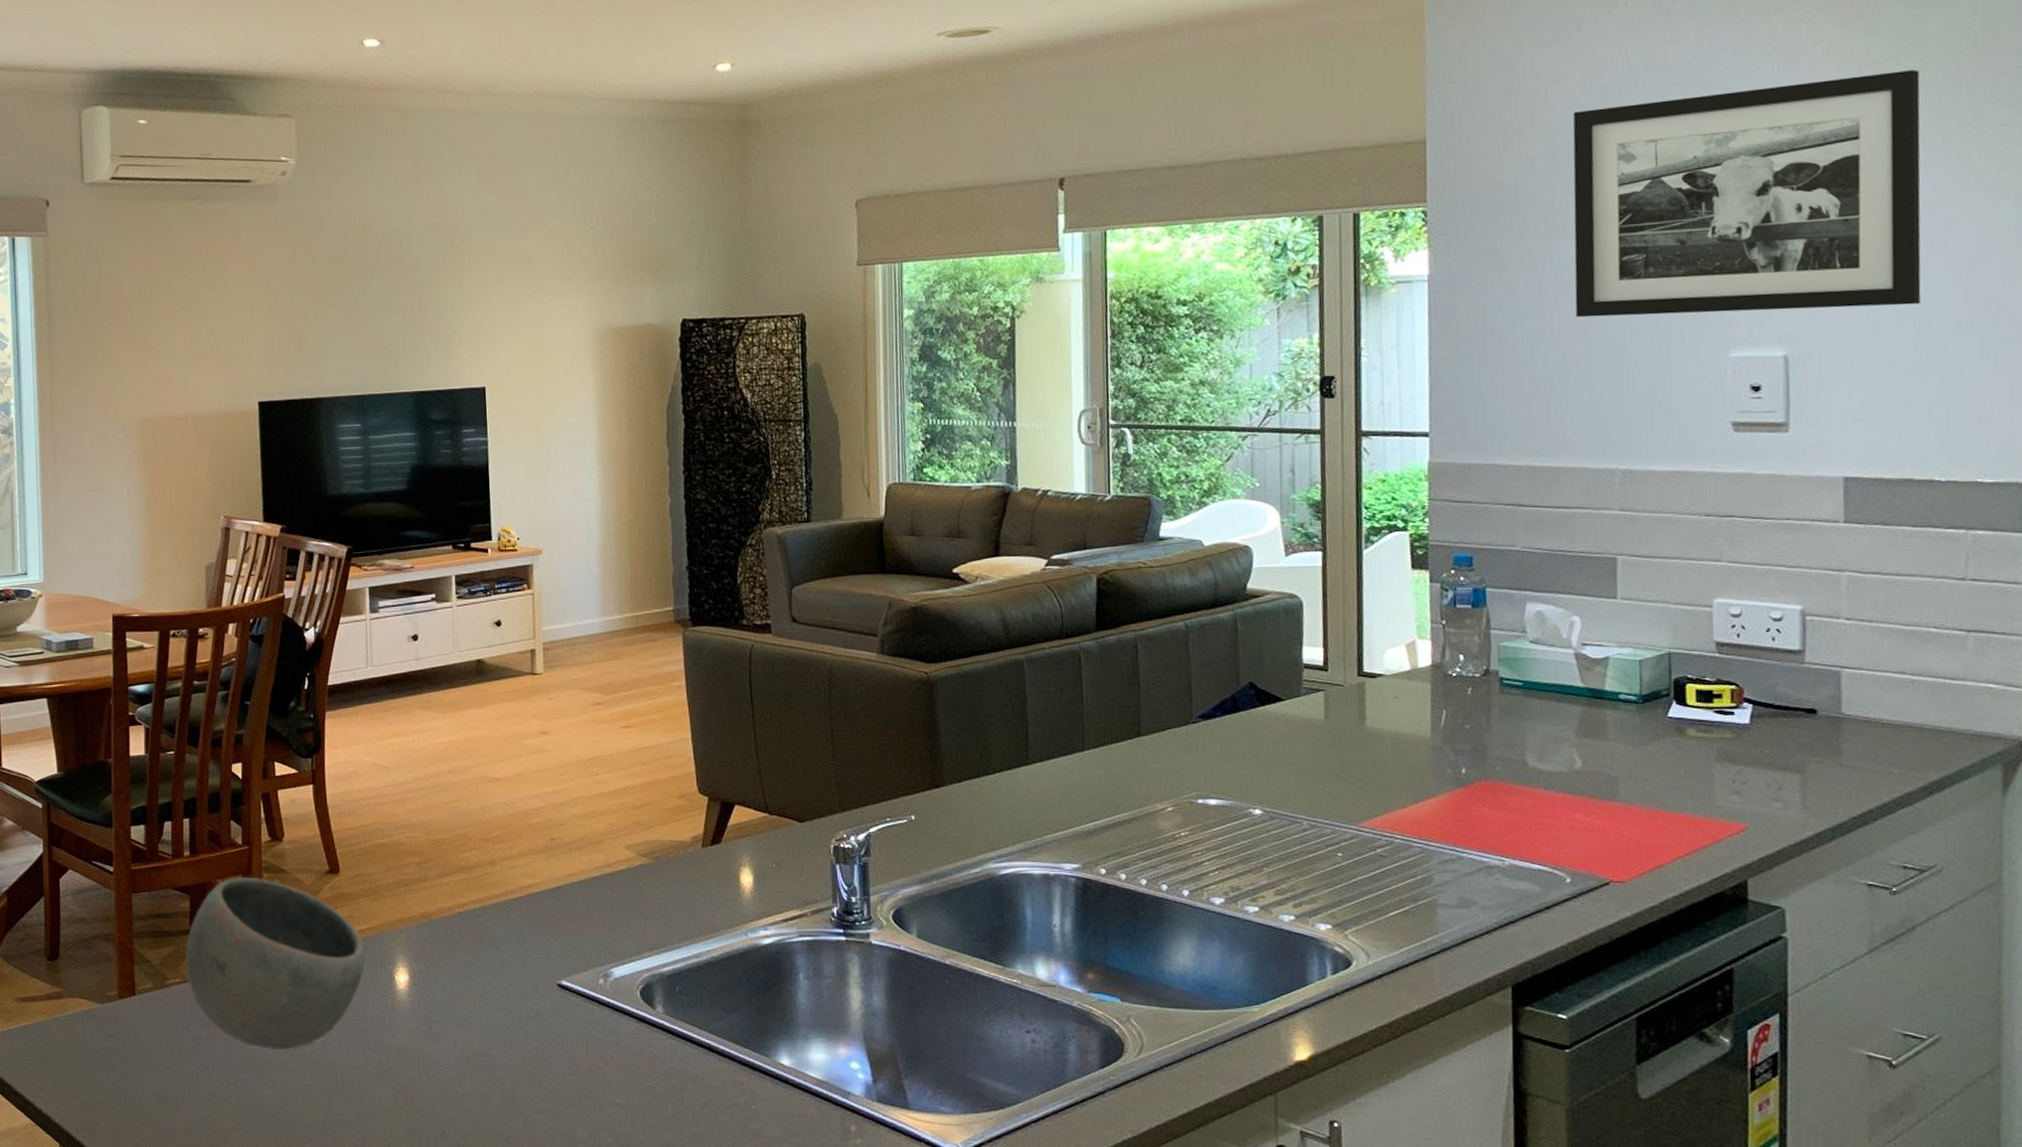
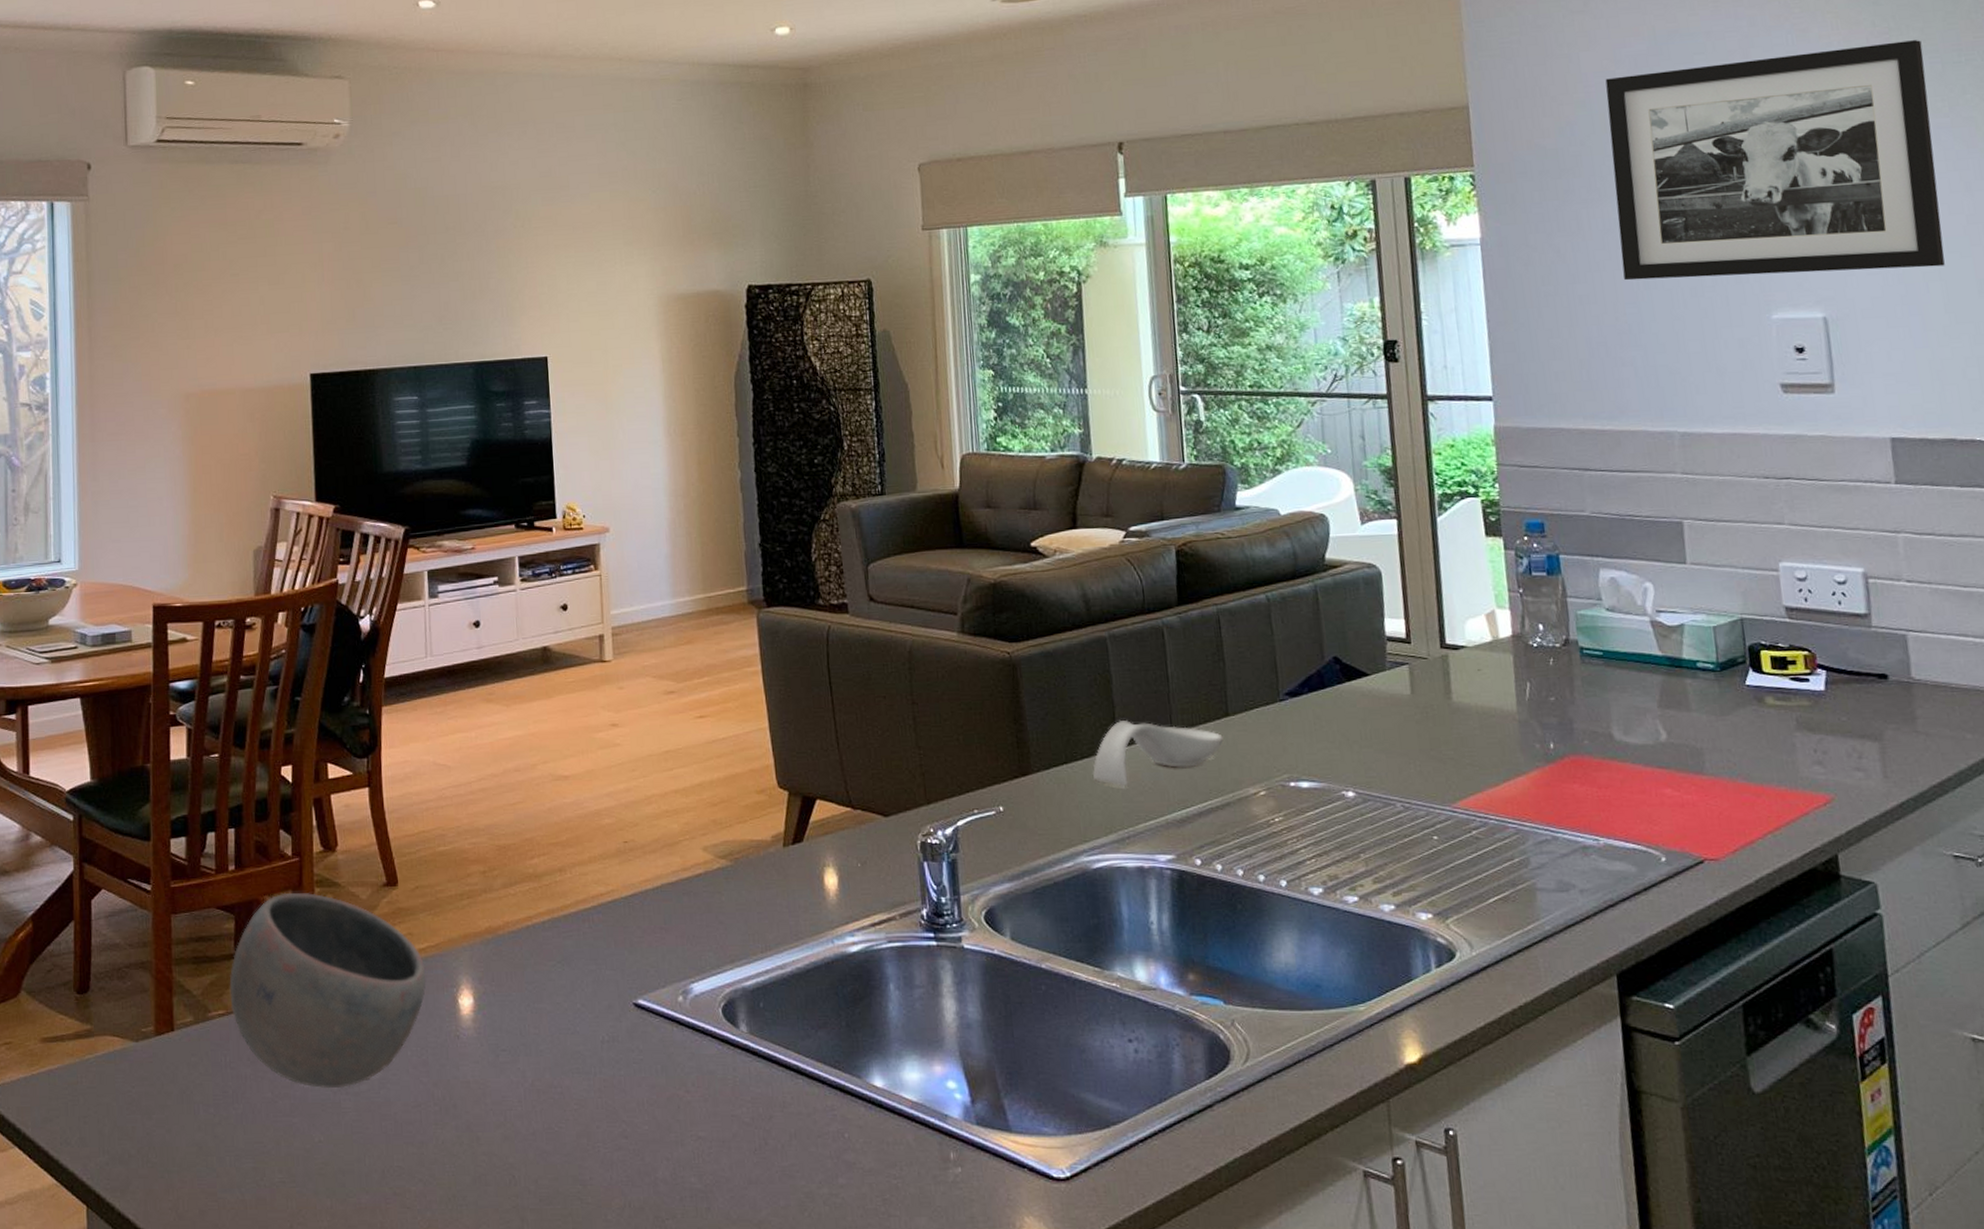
spoon rest: none [1003,738,1134,800] -> present [1092,721,1223,787]

